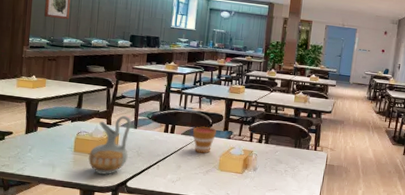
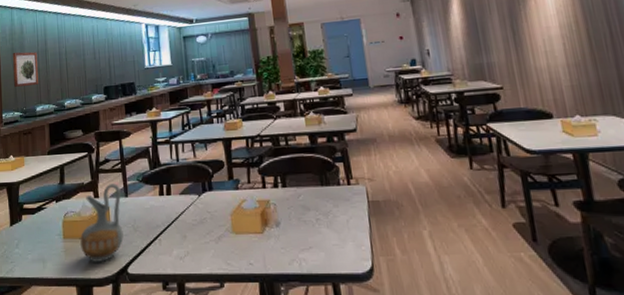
cup: present [192,126,217,154] -> none [191,178,221,215]

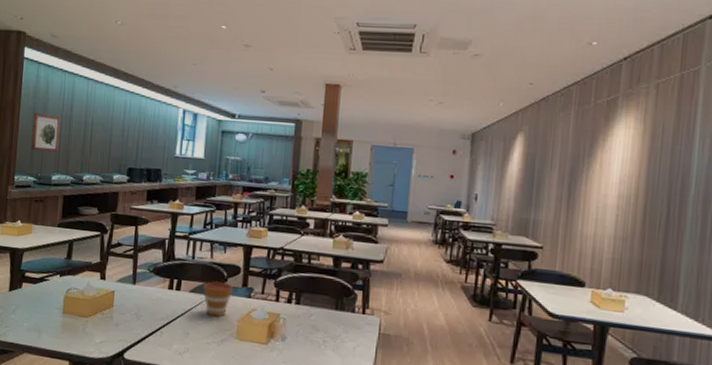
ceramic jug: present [79,183,124,262] -> none [78,268,129,343]
cup: none [191,178,221,215] -> present [203,281,234,317]

